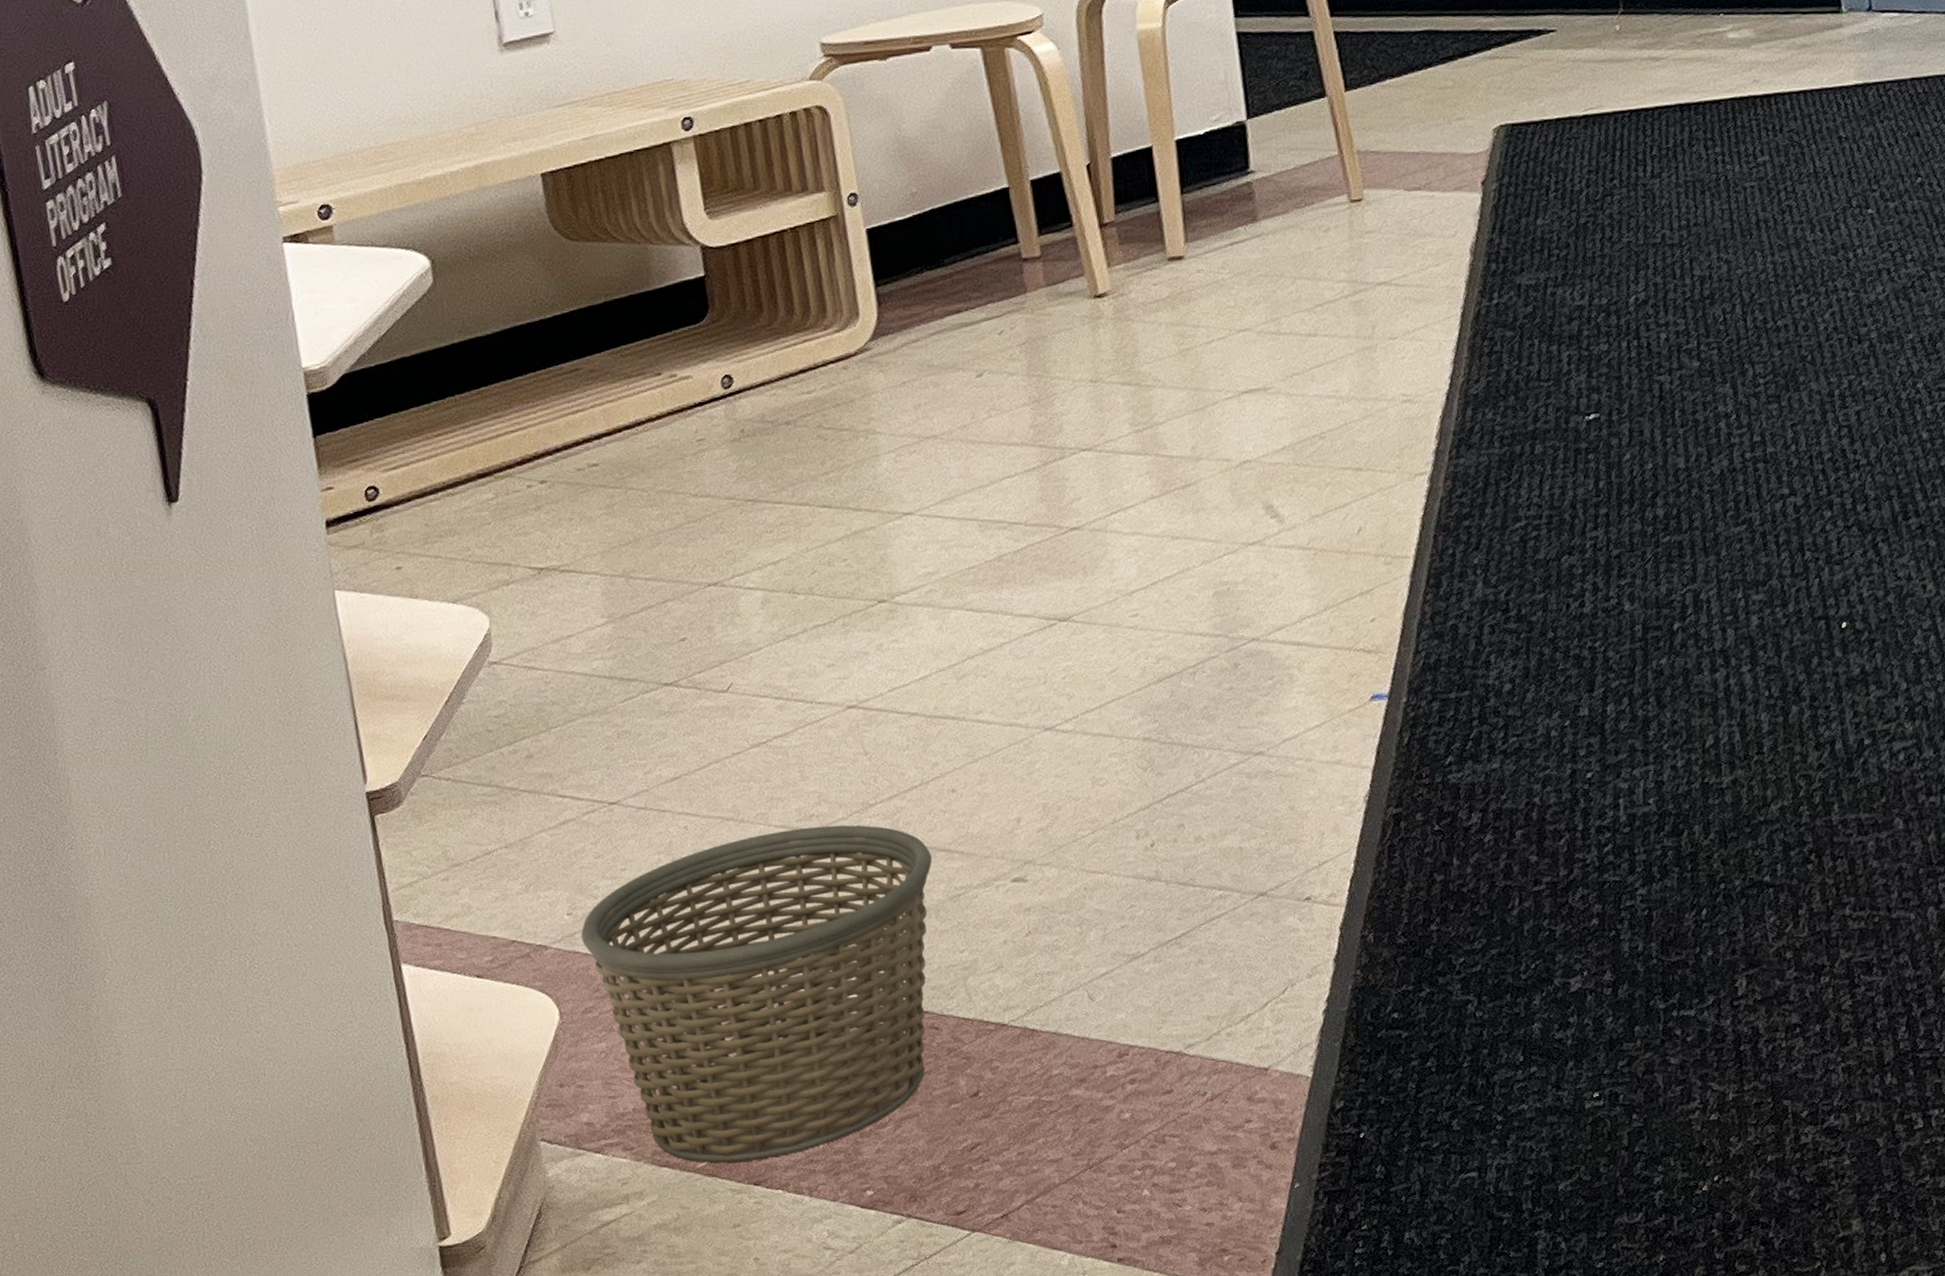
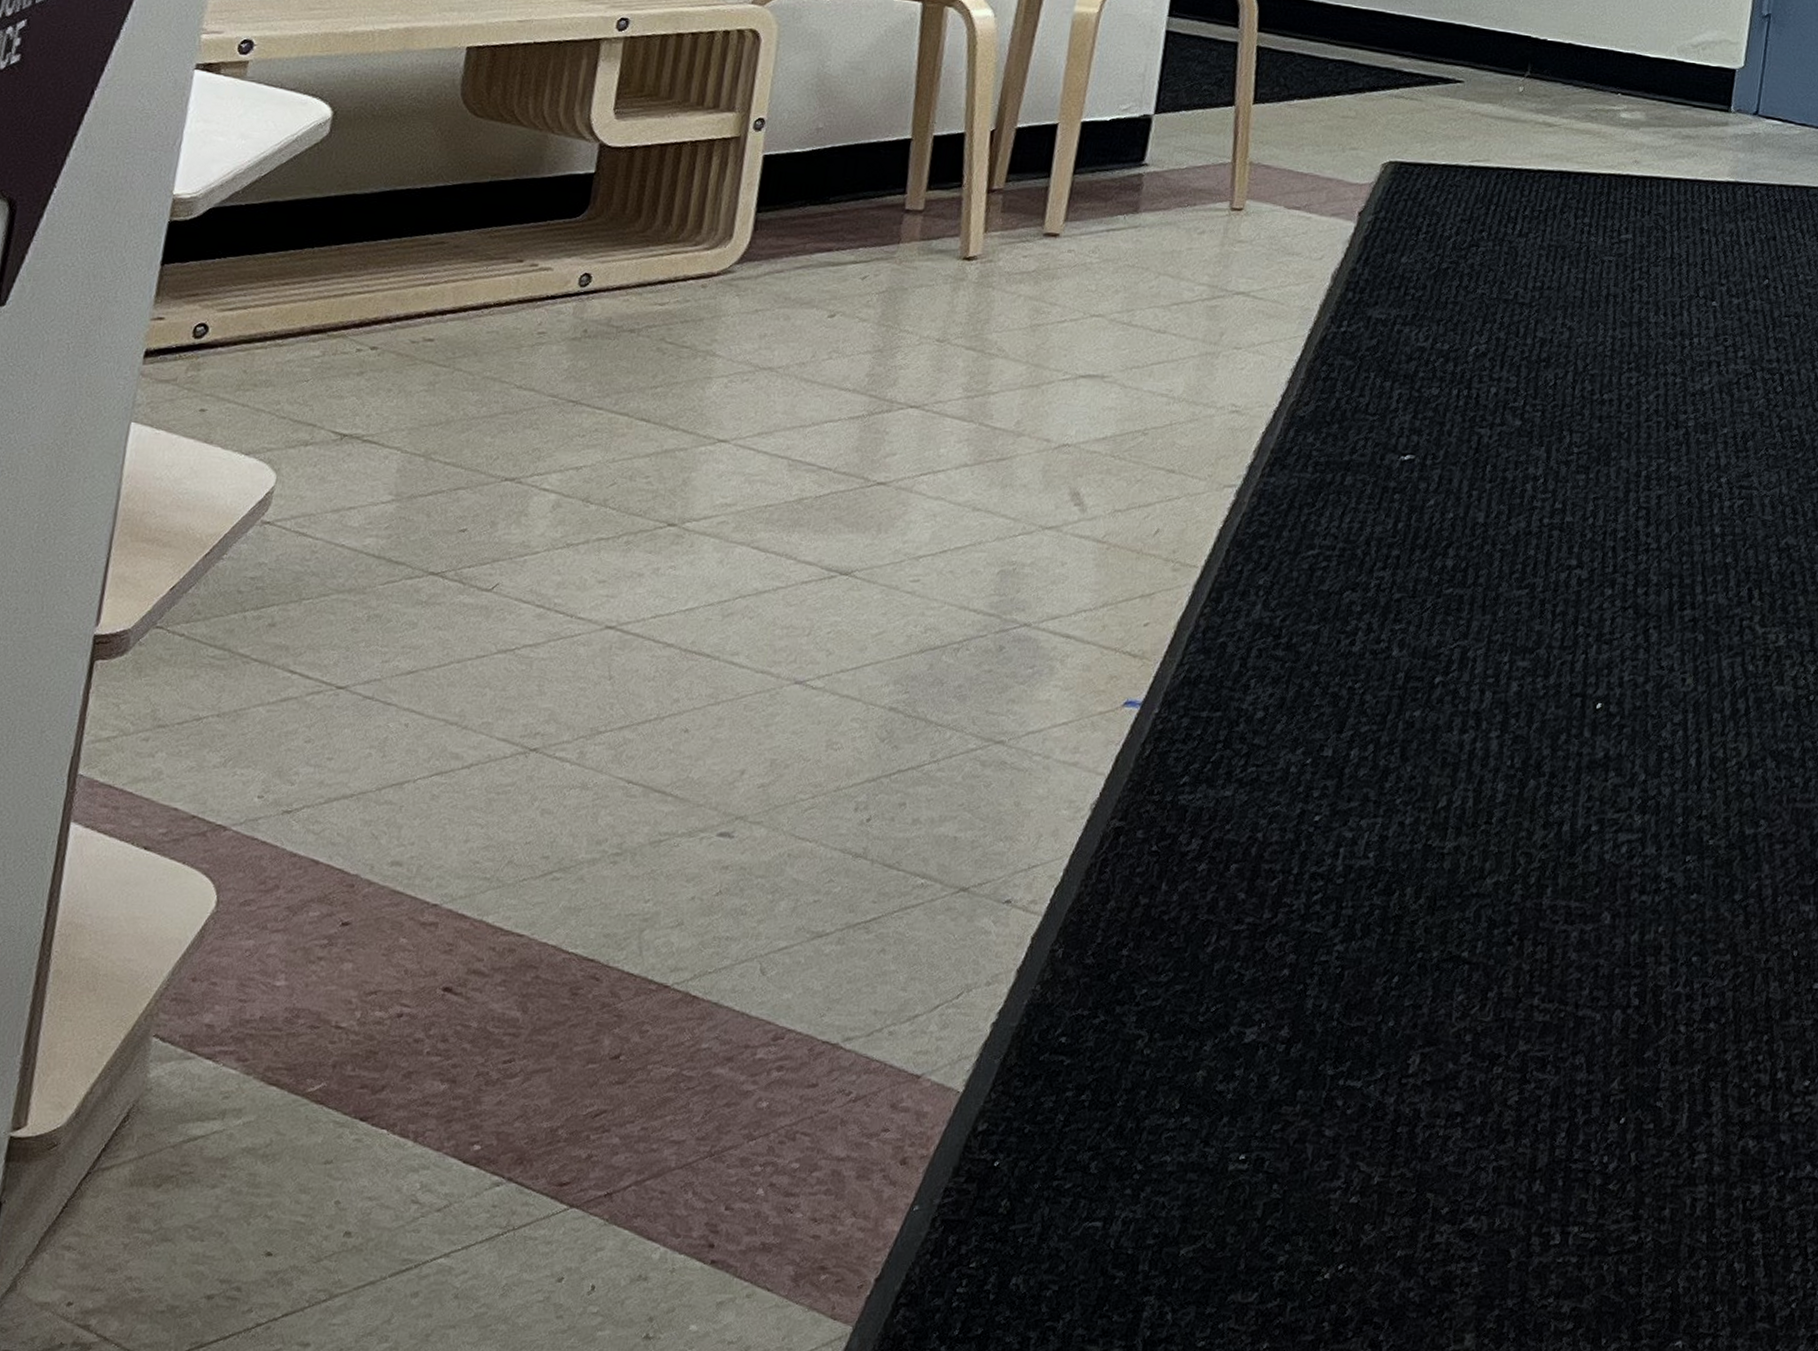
basket: present [581,825,932,1163] -> none [264,744,645,1094]

